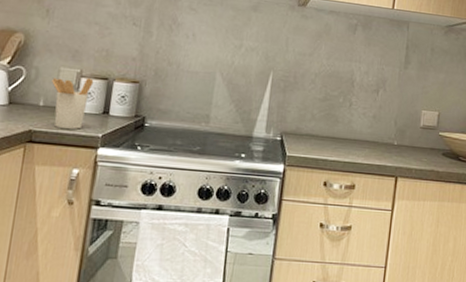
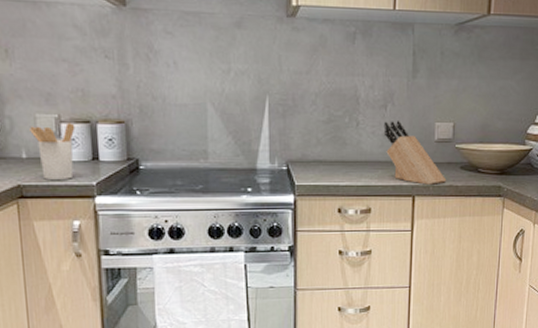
knife block: none [373,104,429,168] -> present [383,120,447,185]

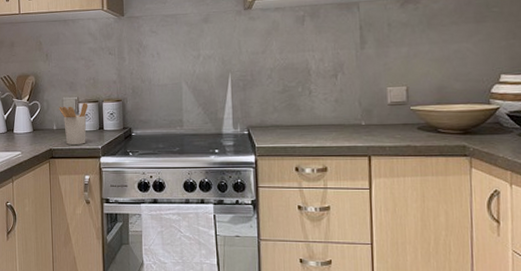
knife block: present [383,120,447,185] -> none [335,86,404,145]

